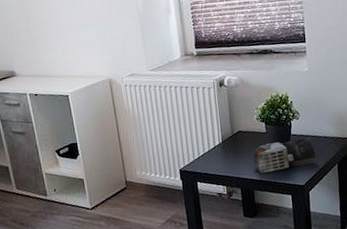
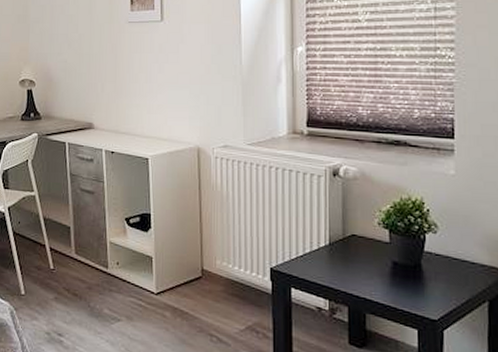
book: present [253,137,316,173] -> none [369,256,458,295]

